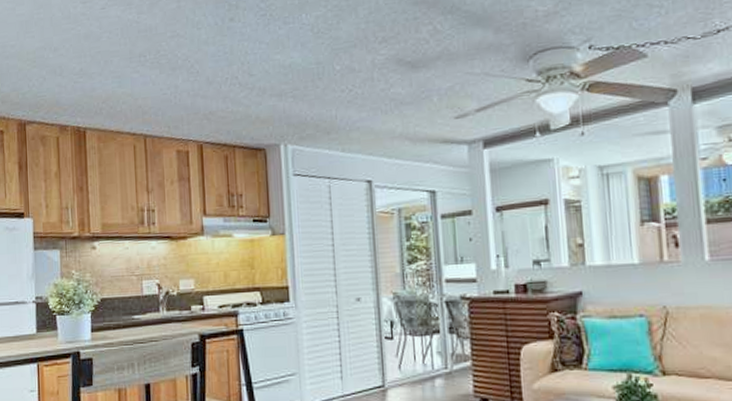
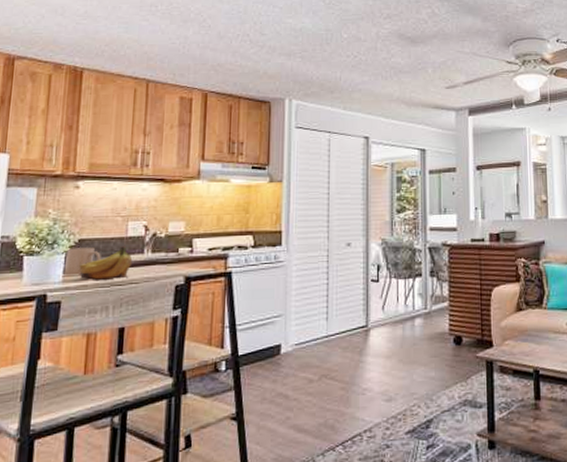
mug: none [91,306,122,334] -> present [63,247,101,276]
fruit: none [103,303,151,339] -> present [78,245,133,281]

